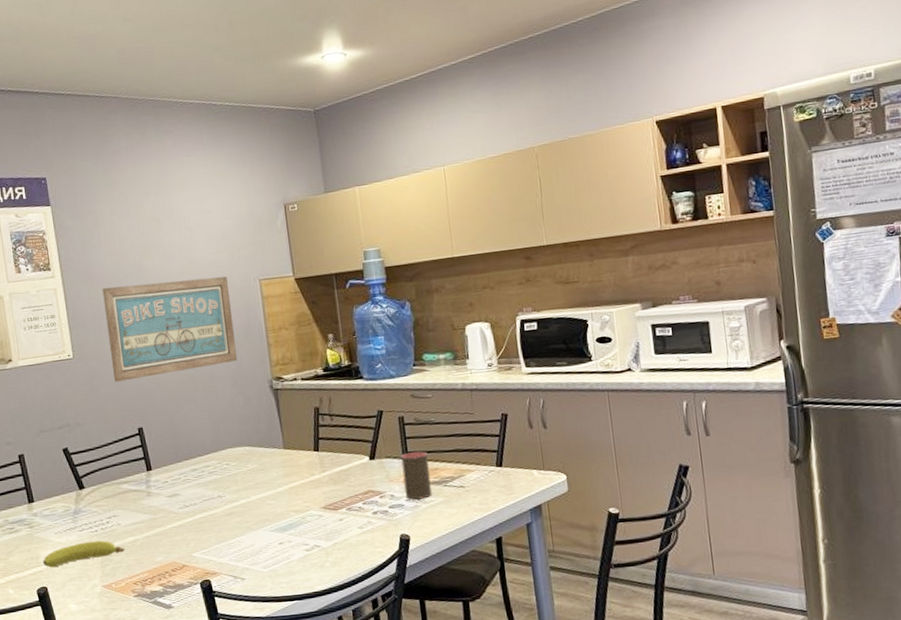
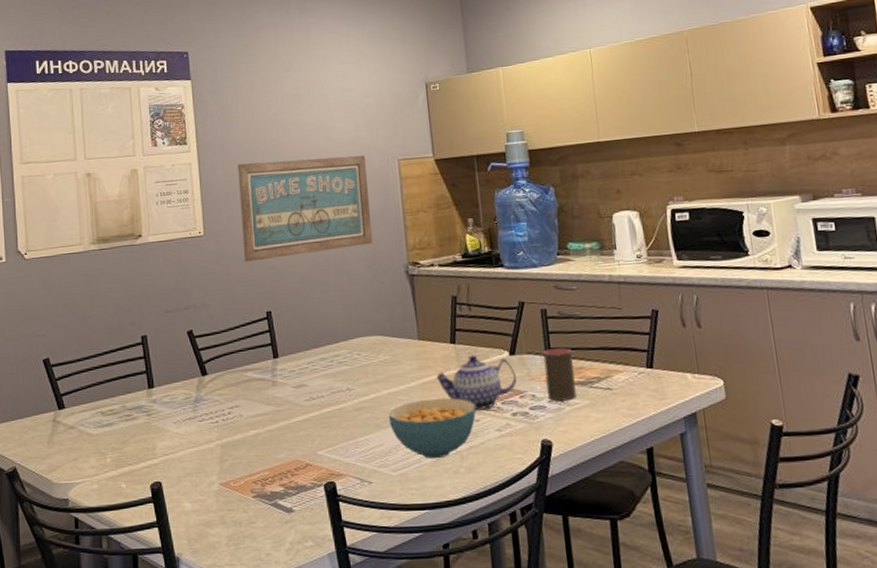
fruit: present [43,540,125,568] -> none [159,432,246,461]
cereal bowl: none [257,500,339,556] -> present [388,398,476,459]
teapot: none [302,460,377,510] -> present [436,354,517,409]

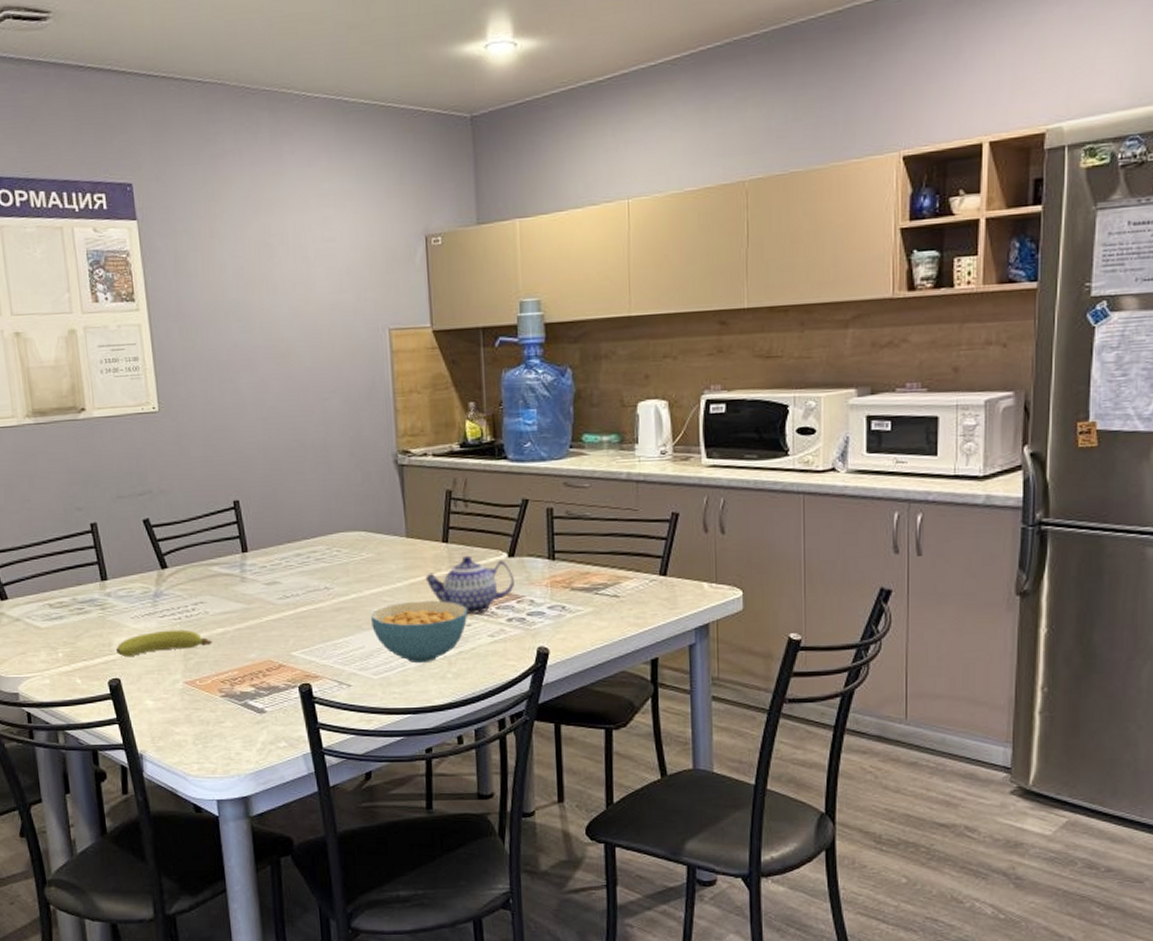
fruit: none [159,432,246,461] -> present [116,629,212,657]
wall art: present [238,155,373,262] -> none [197,322,357,444]
cup: present [543,348,577,401] -> none [546,551,579,608]

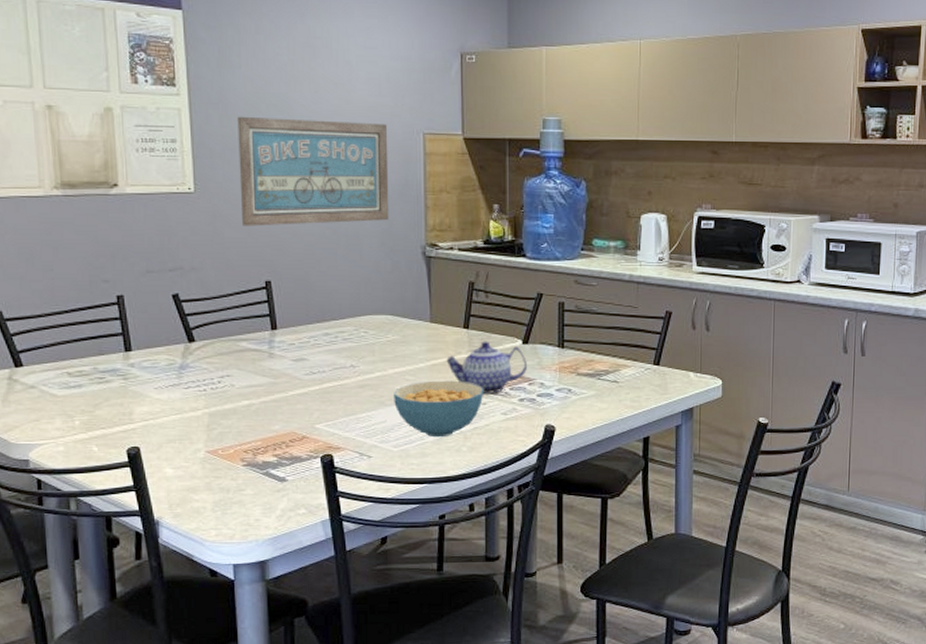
fruit: present [116,629,212,657] -> none [137,401,236,427]
wall art: none [197,322,357,444] -> present [237,116,389,226]

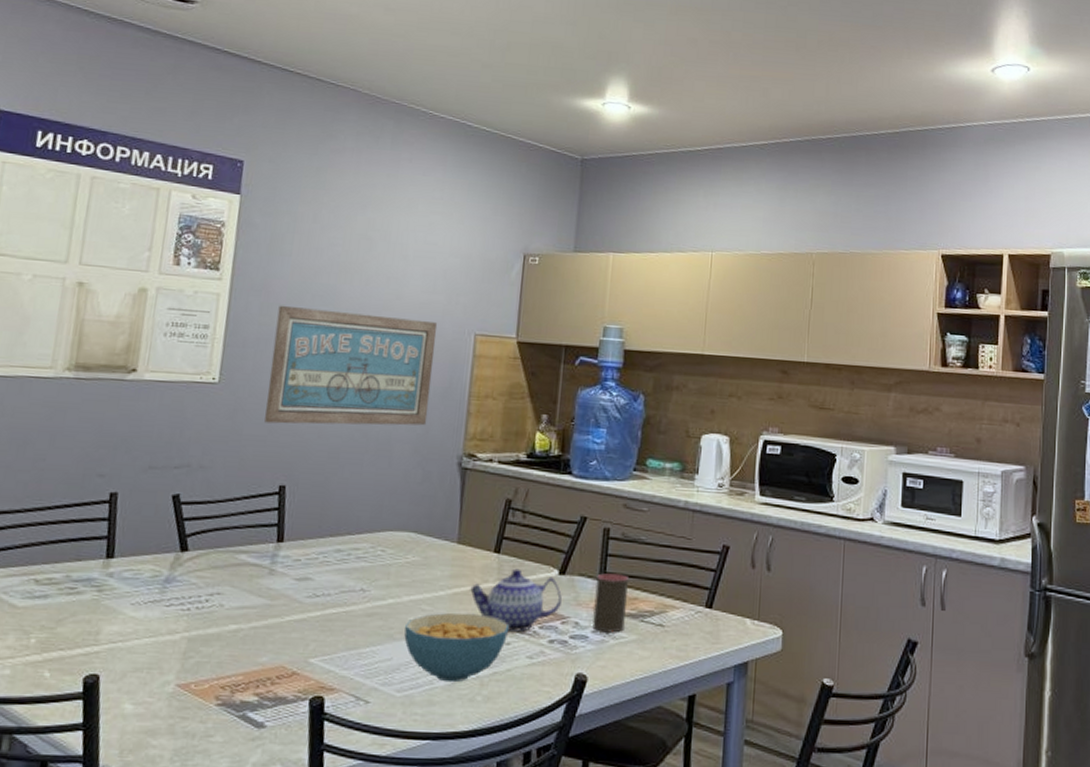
cup: none [556,341,584,390] -> present [592,573,628,633]

